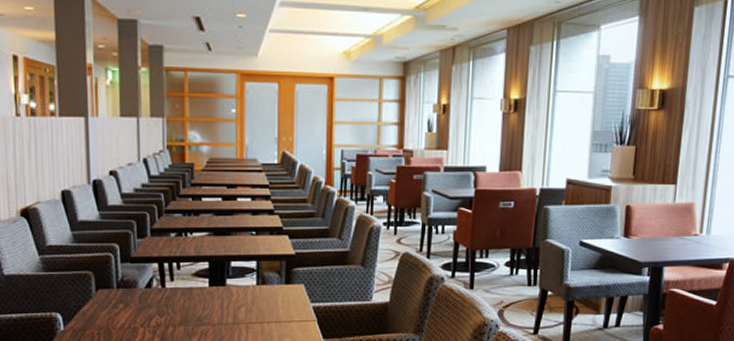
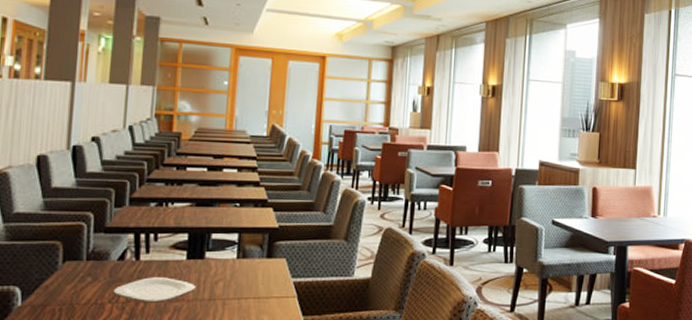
plate: none [144,303,220,327] -> present [113,277,196,303]

